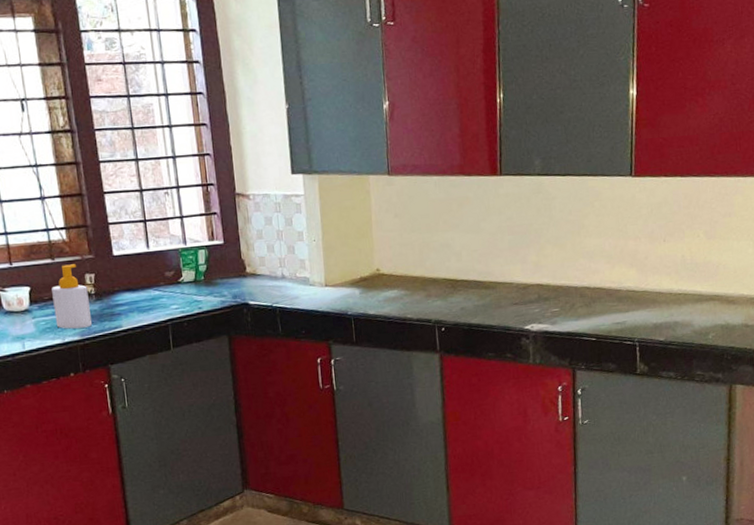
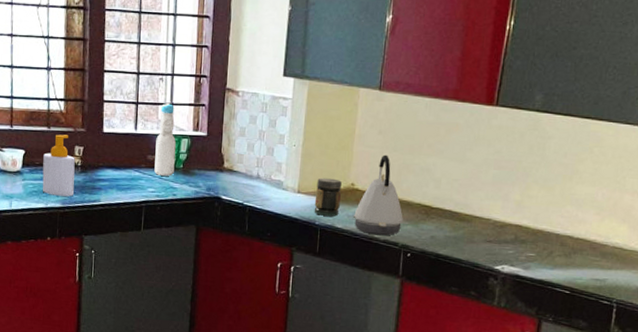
bottle: none [171,216,196,291] -> present [154,102,176,176]
jar: none [342,267,370,305] -> present [314,178,342,217]
kettle: none [384,236,432,316] -> present [354,154,403,236]

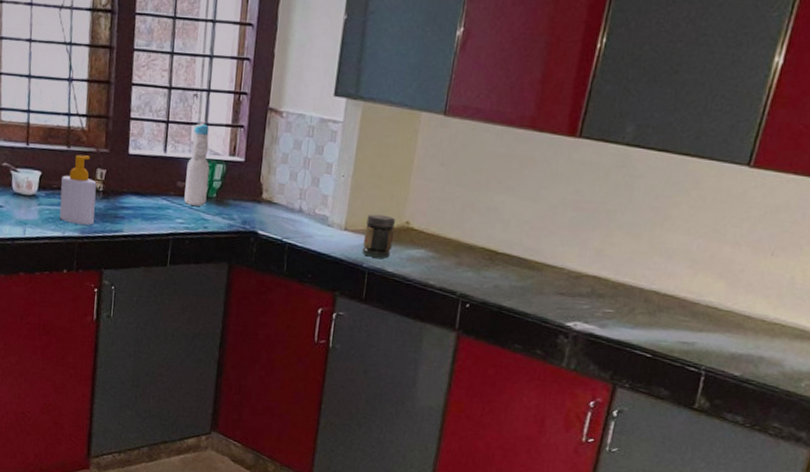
kettle: present [354,154,403,236] -> none [407,190,464,283]

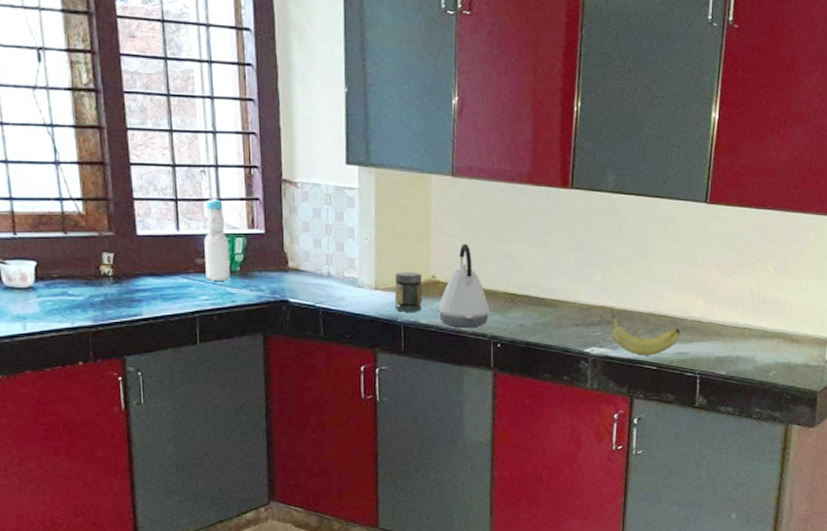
soap bottle: present [59,154,97,225] -> none [62,240,108,312]
kettle: none [407,190,464,283] -> present [438,243,490,328]
fruit: none [601,279,689,341] -> present [610,308,680,356]

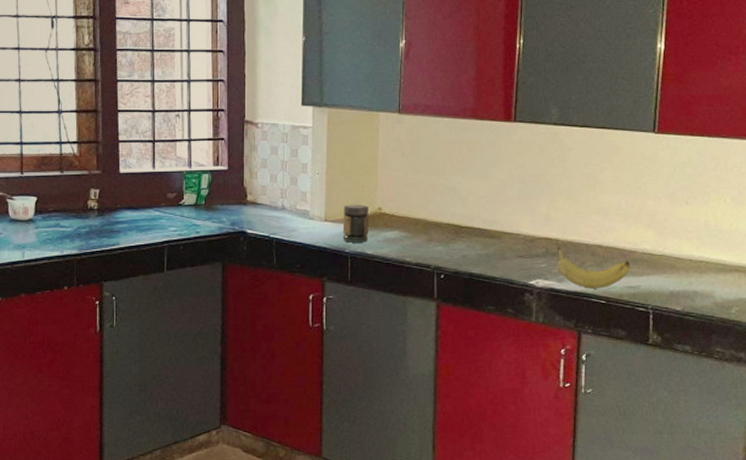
bottle: present [204,198,230,281] -> none [175,138,196,213]
kettle: present [438,243,490,328] -> none [383,177,433,259]

